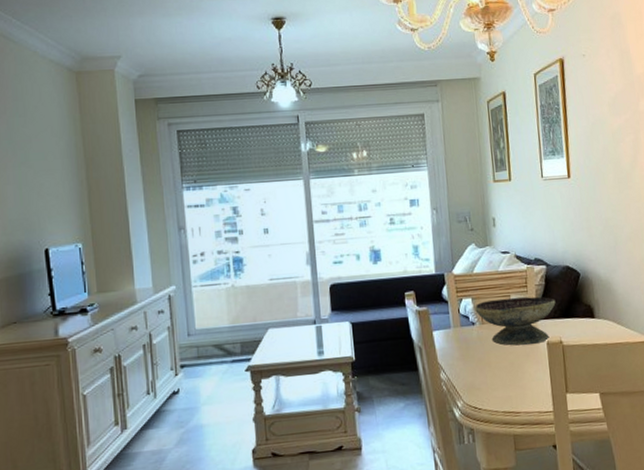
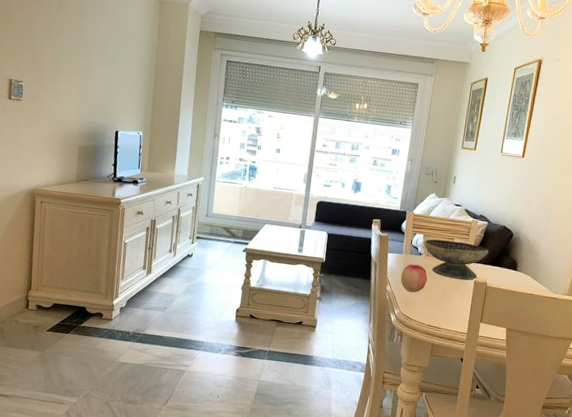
apple: none [455,337,490,375] -> present [400,264,428,293]

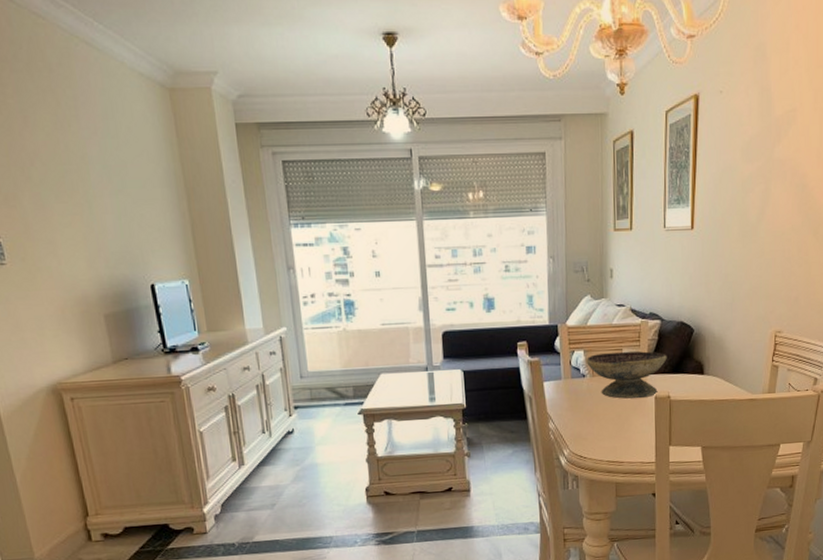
apple: present [400,264,428,293] -> none [564,389,598,425]

